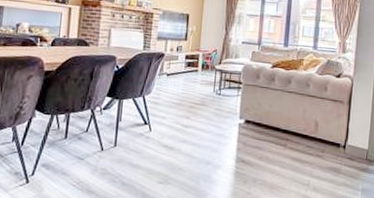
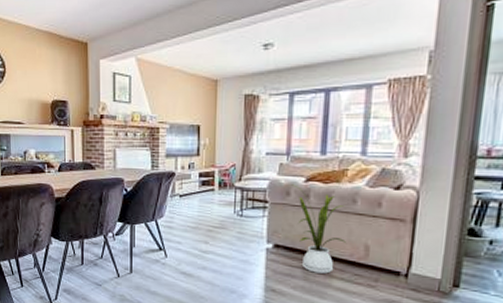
house plant: none [260,69,301,146] -> present [290,184,346,274]

